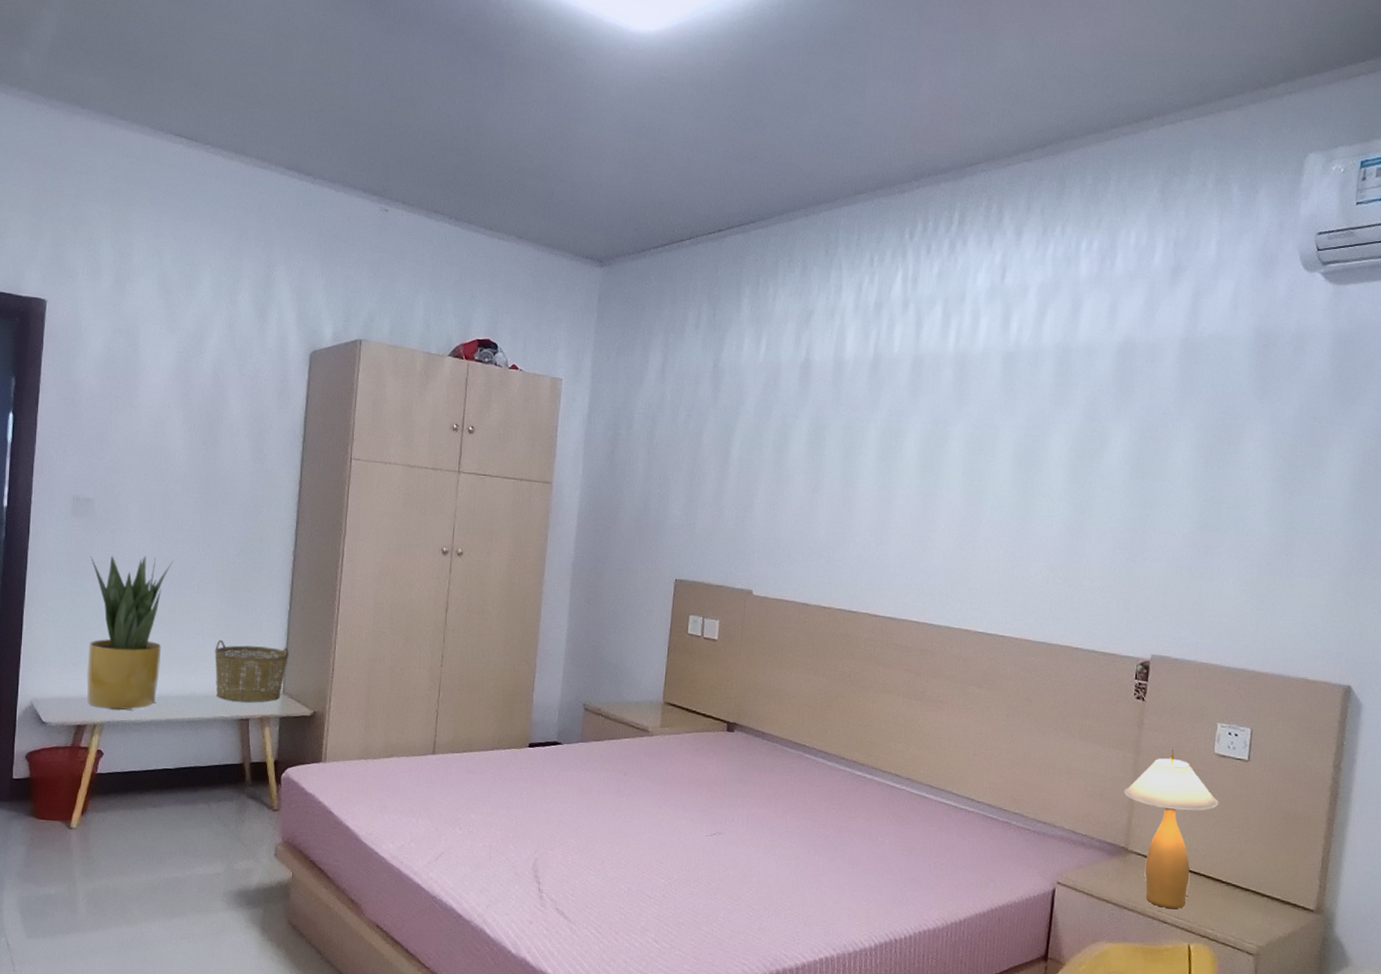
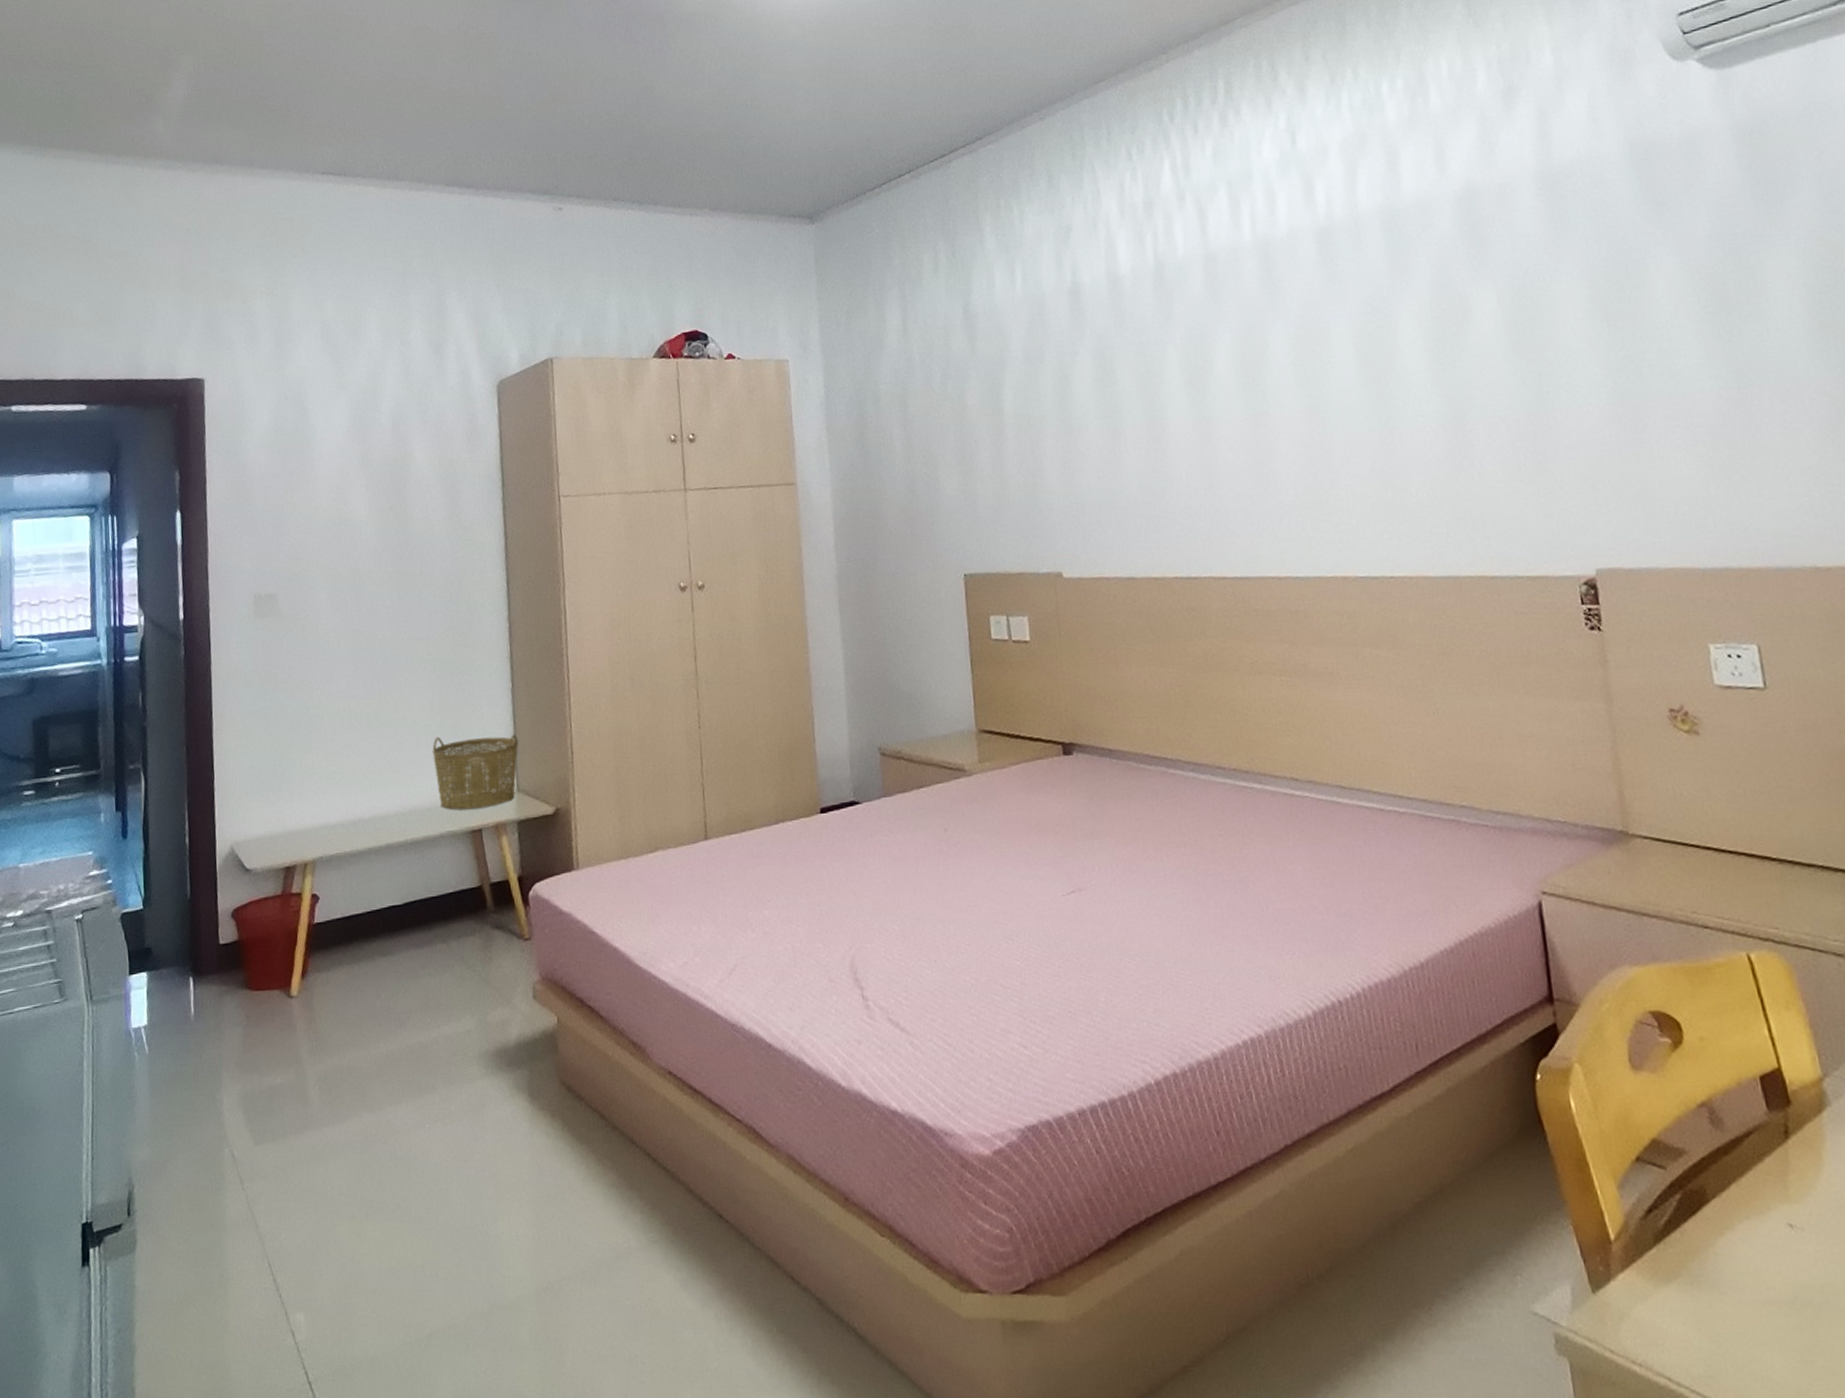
planter: present [86,555,174,710] -> none [280,650,374,842]
table lamp: present [1124,749,1219,909] -> none [1603,689,1740,907]

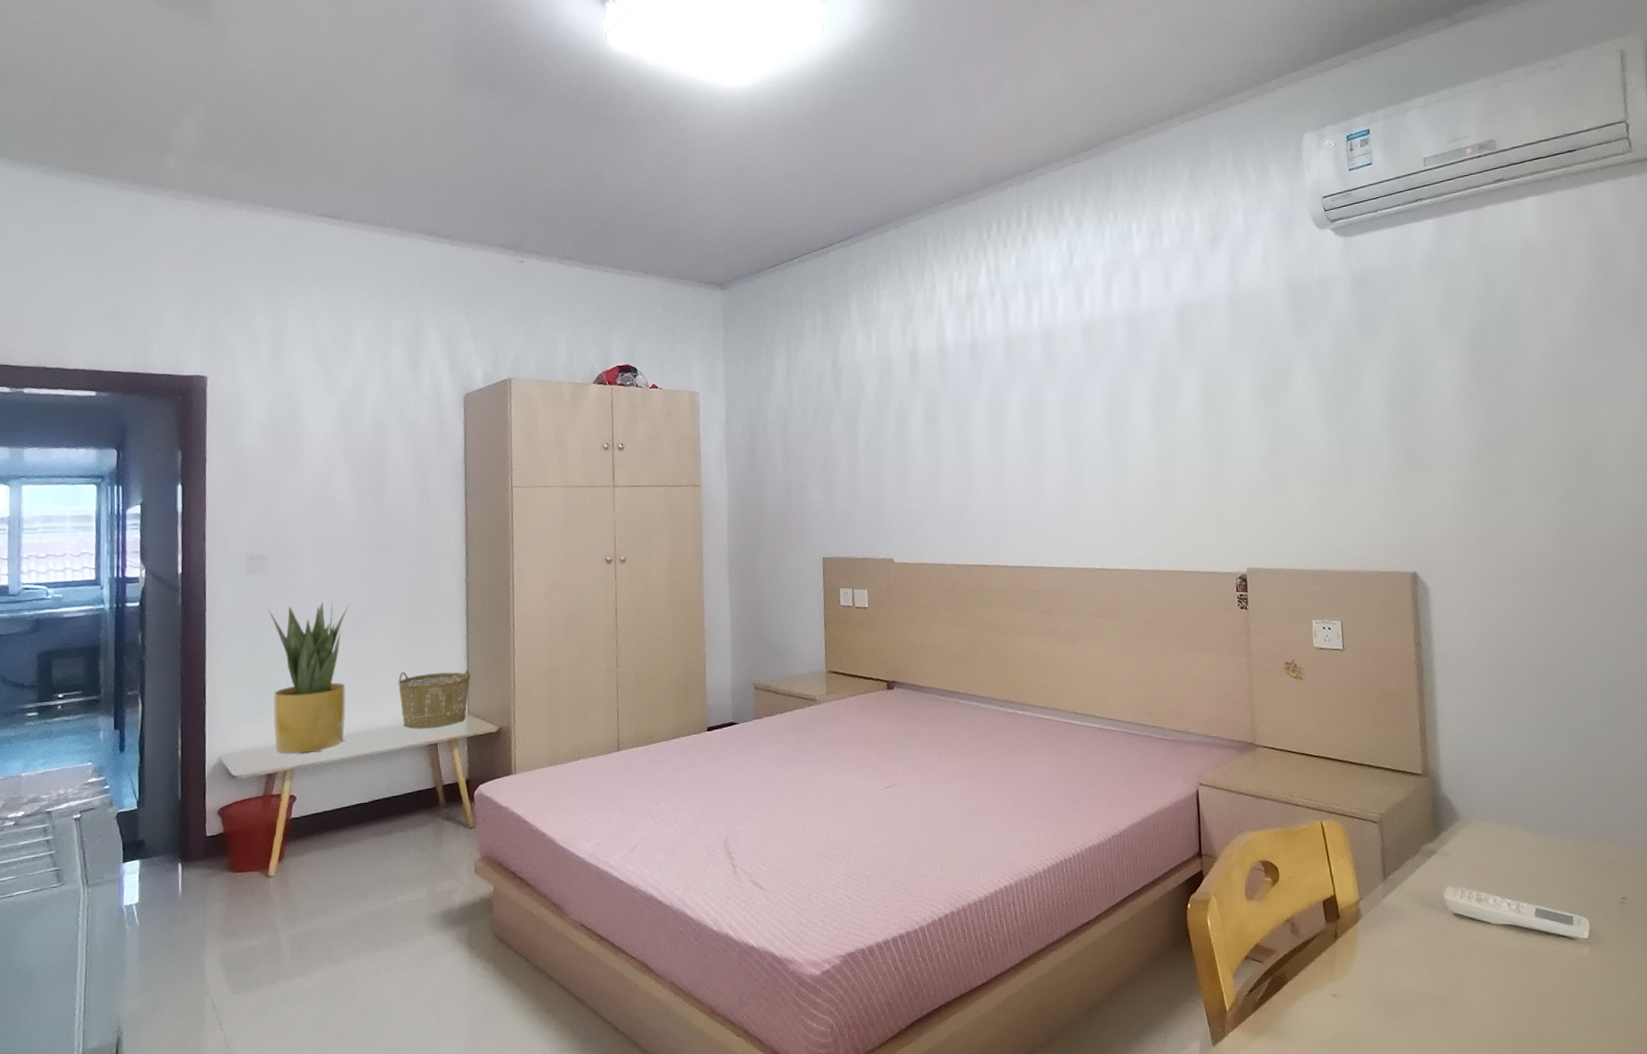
planter: none [280,650,374,842] -> present [268,602,351,754]

